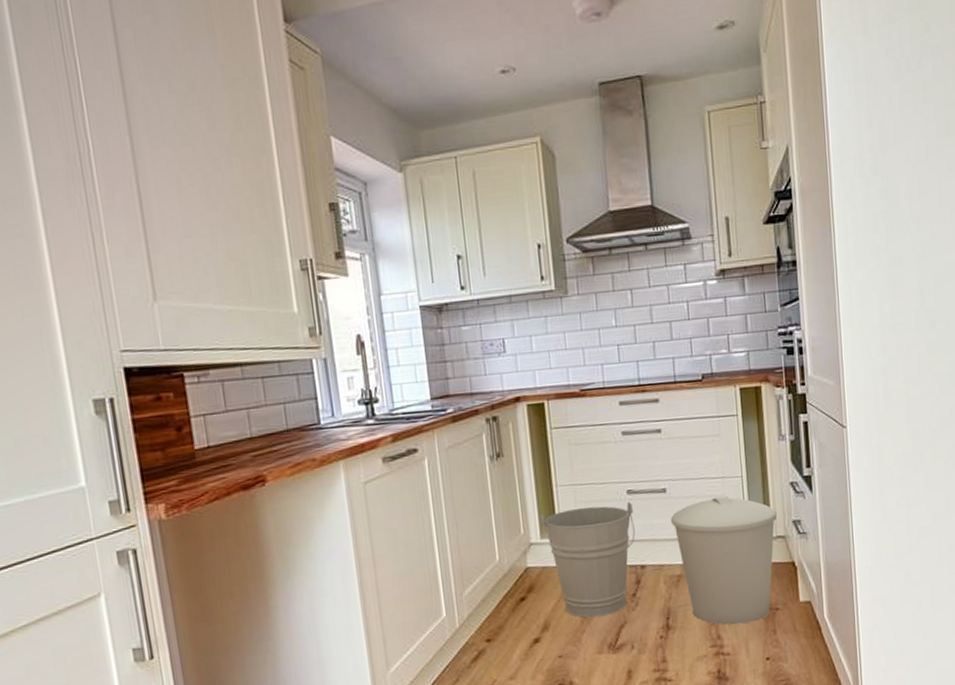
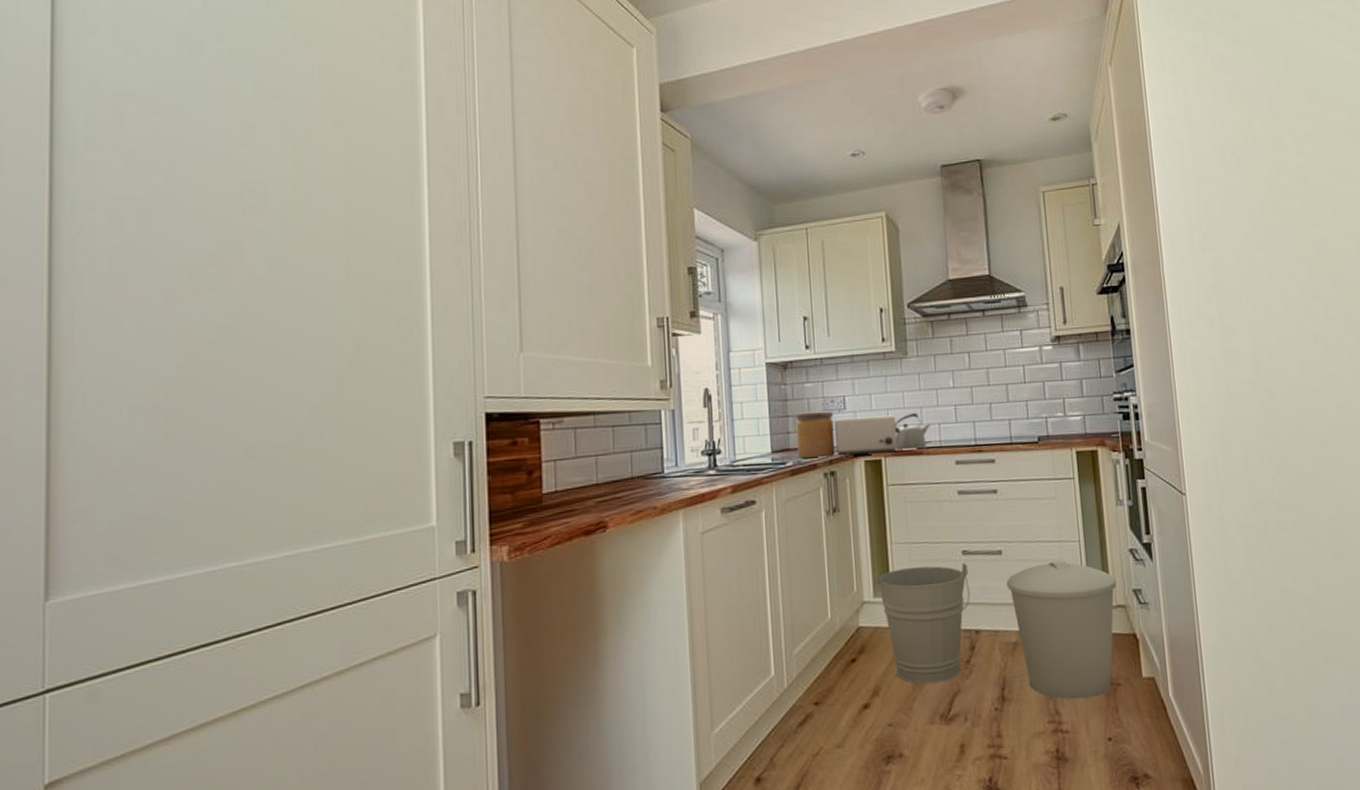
jar: none [453,354,497,405] -> present [795,411,835,459]
toaster: none [494,357,560,401] -> present [834,415,898,457]
kettle: none [557,354,593,393] -> present [895,413,931,451]

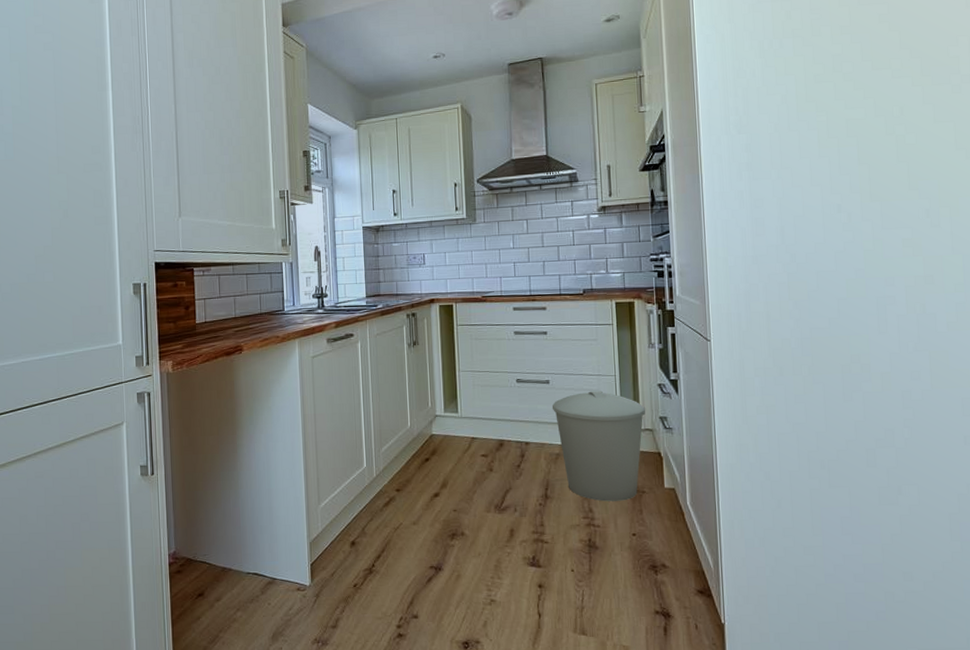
jar: present [795,411,835,459] -> none [385,265,416,303]
toaster: present [834,415,898,457] -> none [415,270,467,302]
bucket: present [874,562,970,684] -> none [445,388,522,481]
kettle: present [895,413,931,451] -> none [464,269,494,298]

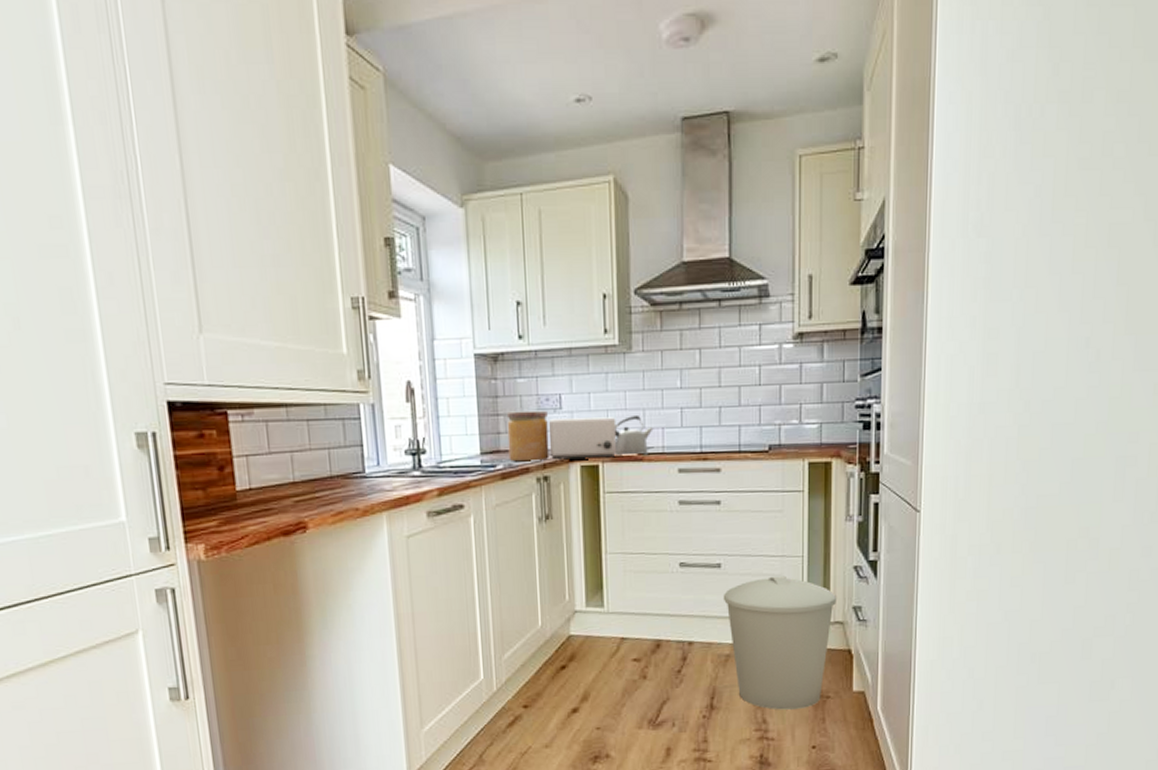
jar: none [385,265,416,303] -> present [506,410,549,462]
toaster: none [415,270,467,302] -> present [548,417,618,460]
kettle: none [464,269,494,298] -> present [614,416,654,456]

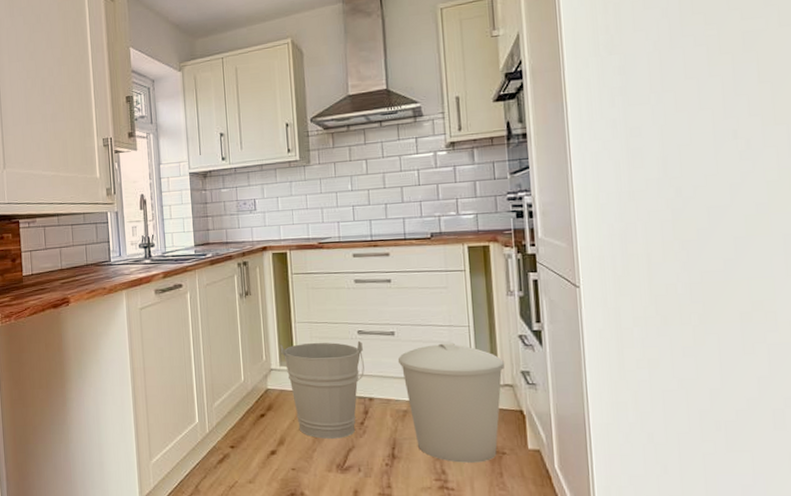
jar: present [506,410,549,462] -> none [214,211,247,252]
toaster: present [548,417,618,460] -> none [246,215,301,250]
bucket: none [587,574,685,692] -> present [280,340,365,439]
kettle: present [614,416,654,456] -> none [299,213,331,245]

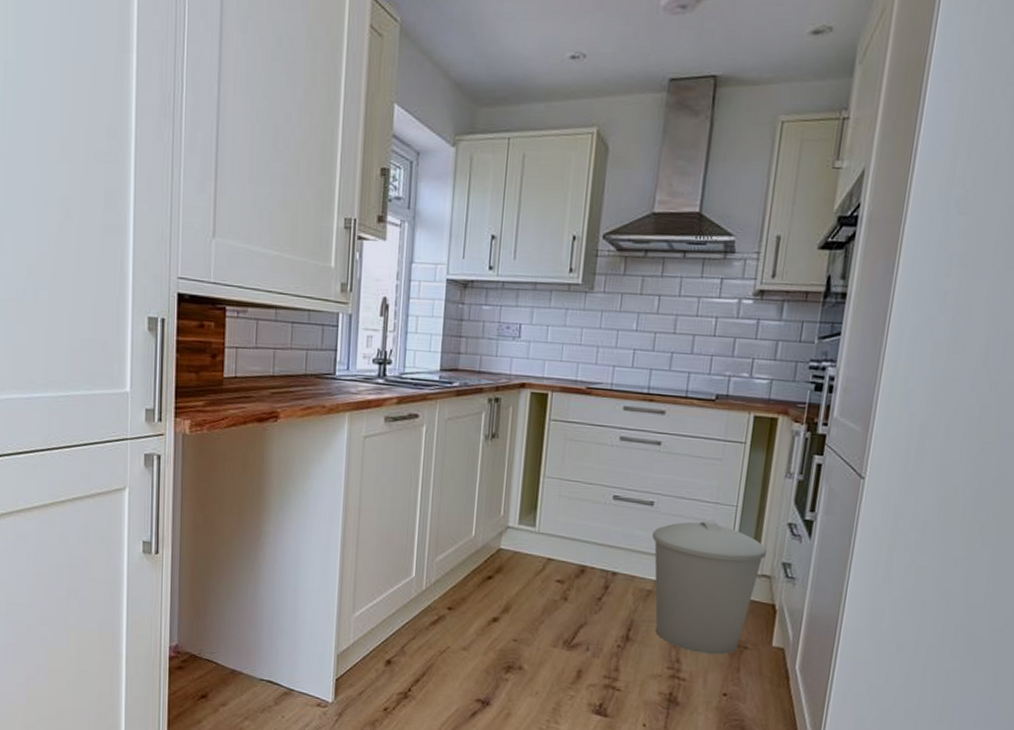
bucket: present [280,340,365,439] -> none [522,500,616,613]

